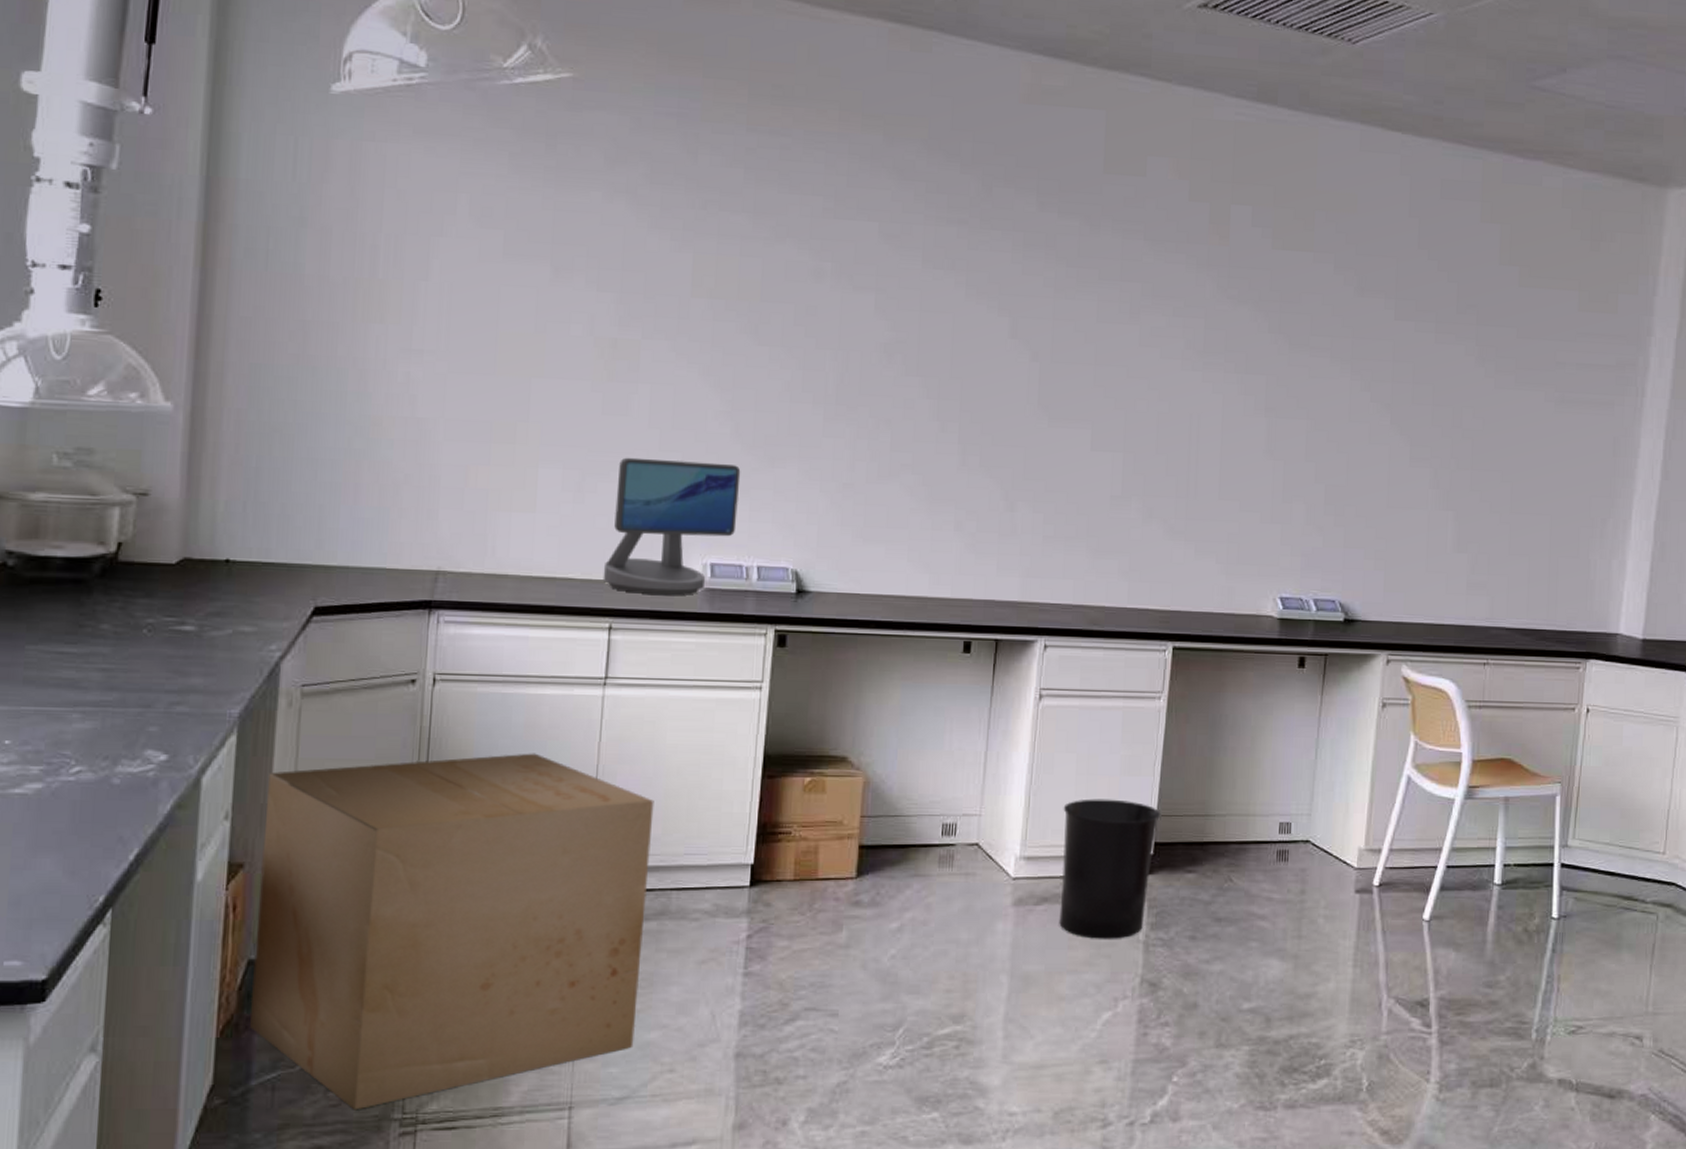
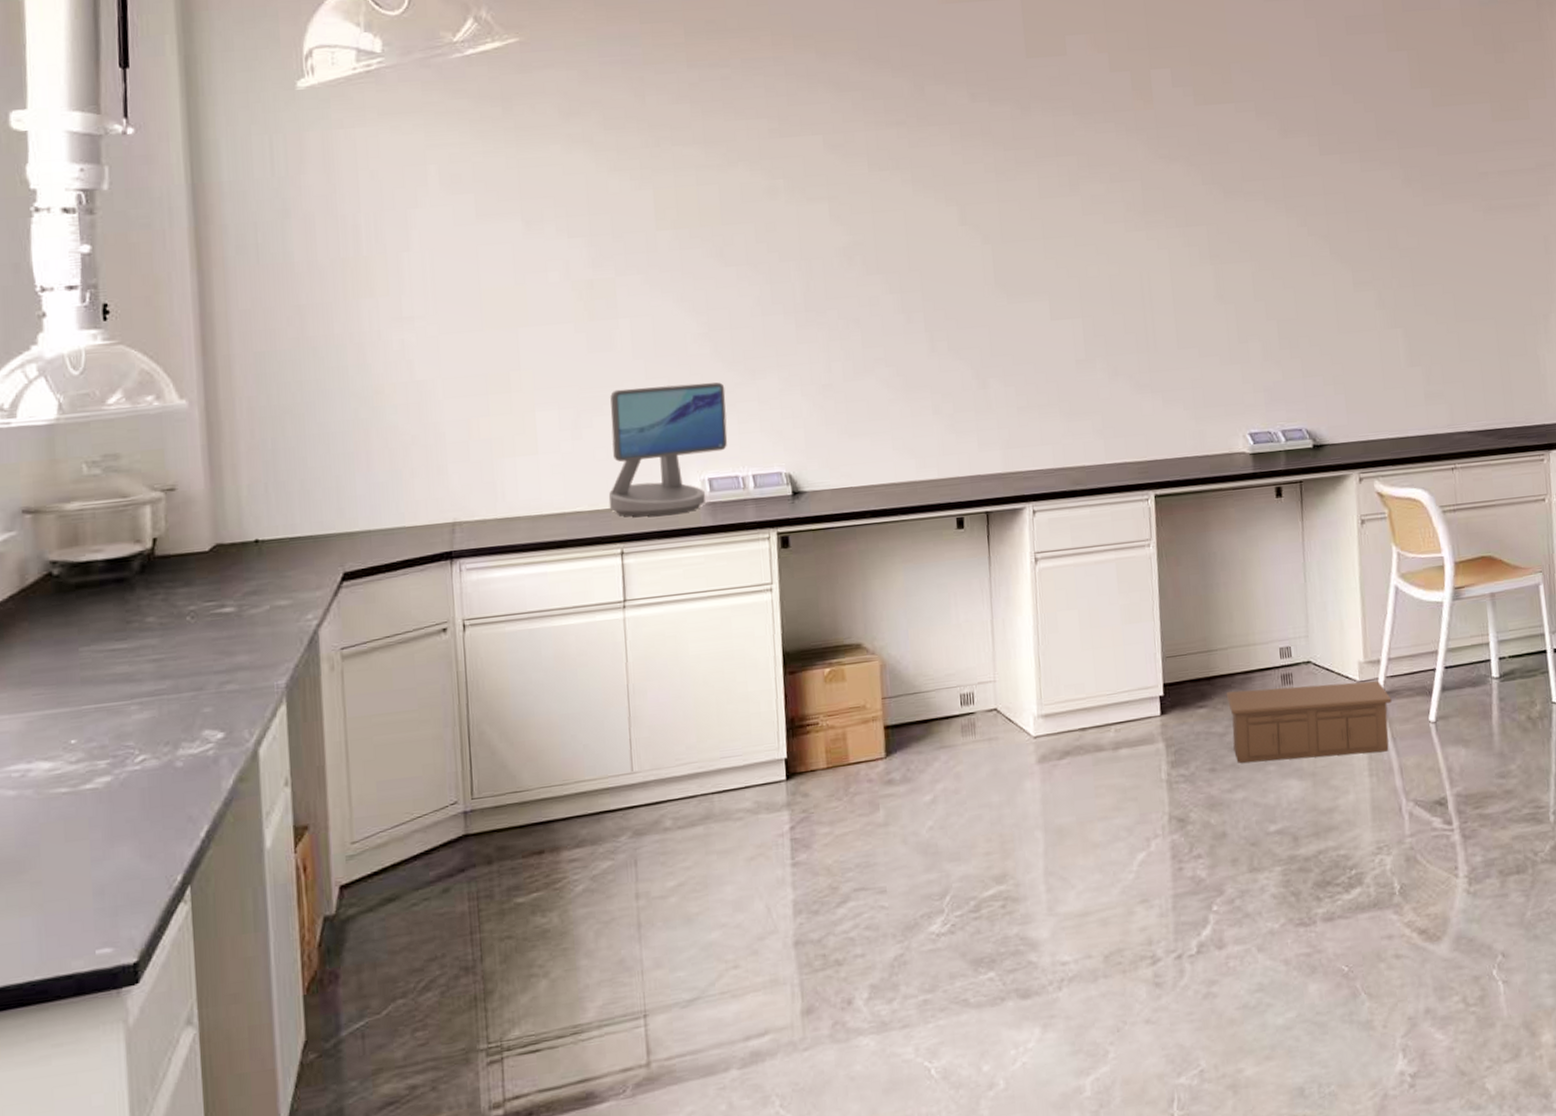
cardboard box: present [250,753,654,1110] -> none [320,681,697,1047]
waste bin: present [1059,799,1161,939] -> none [1072,647,1166,785]
storage bin: none [1217,860,1387,944] -> present [1226,681,1392,763]

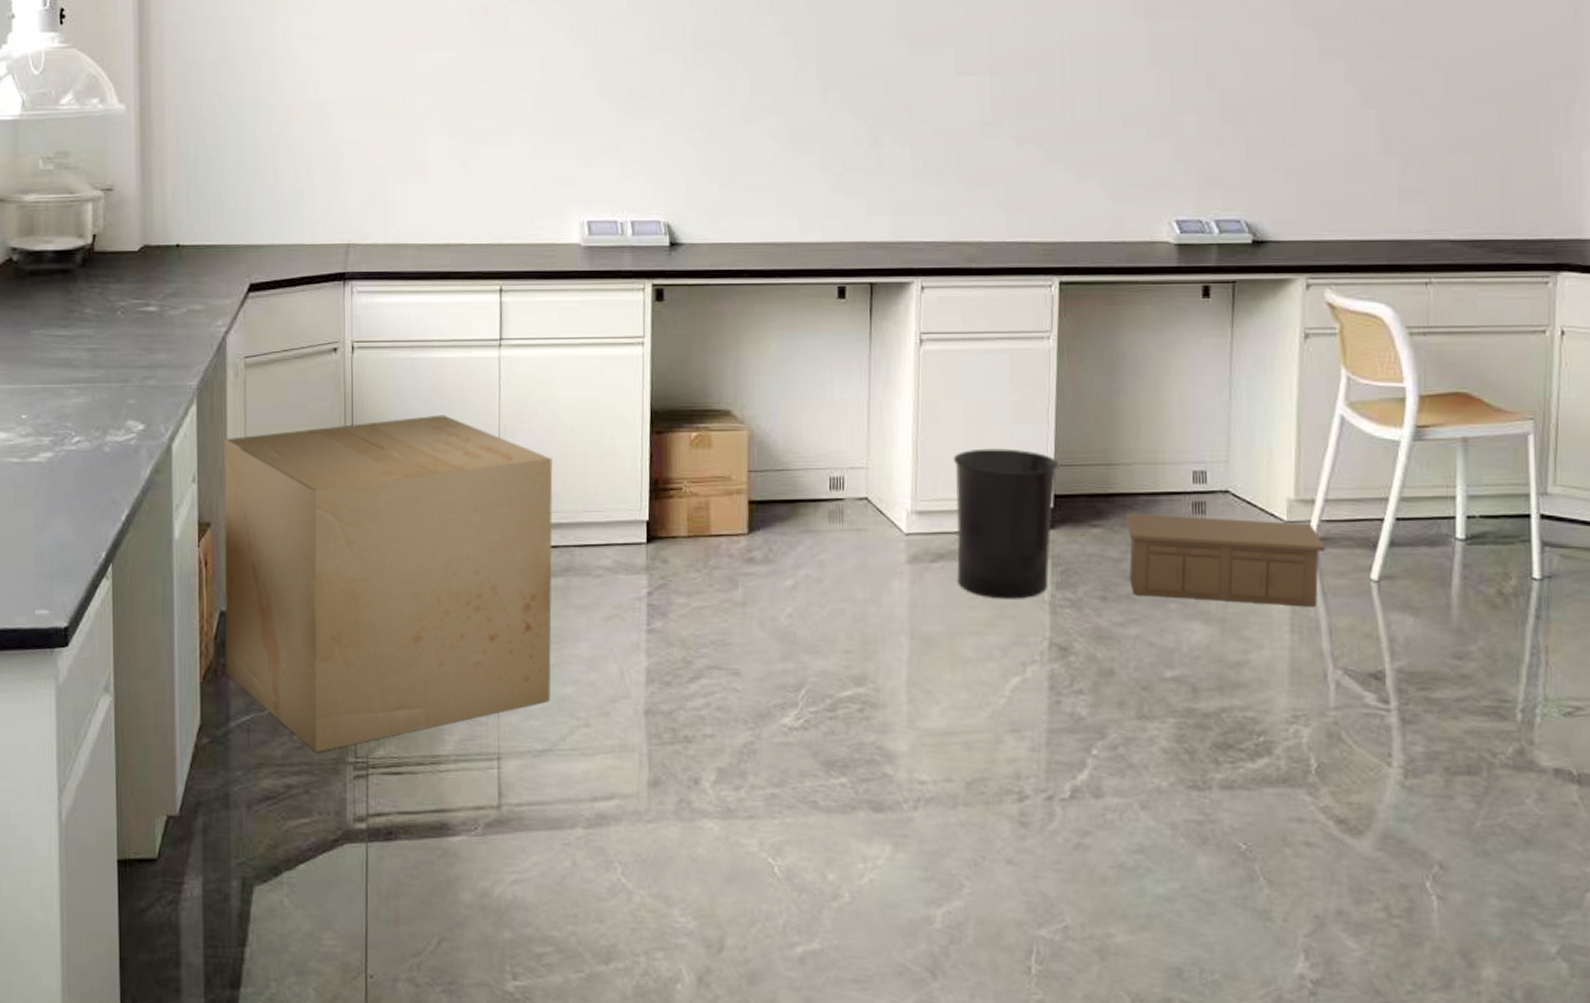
cardboard box: none [320,681,697,1047] -> present [223,414,553,753]
computer monitor: present [608,382,728,517] -> none [491,120,609,255]
waste bin: none [1072,647,1166,785] -> present [953,448,1059,599]

